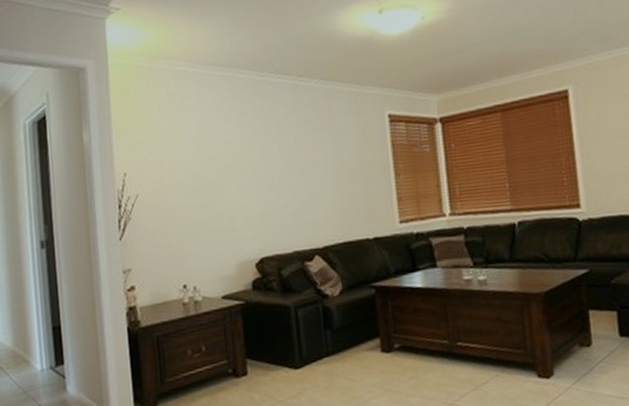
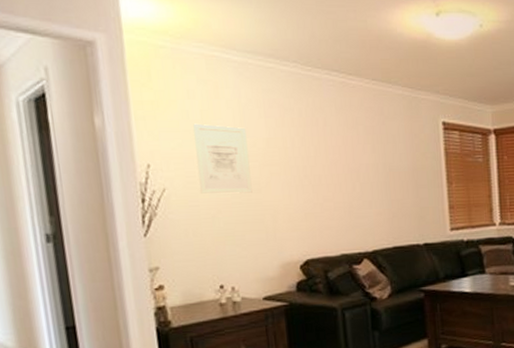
wall art: none [163,133,213,198] -> present [193,123,252,194]

